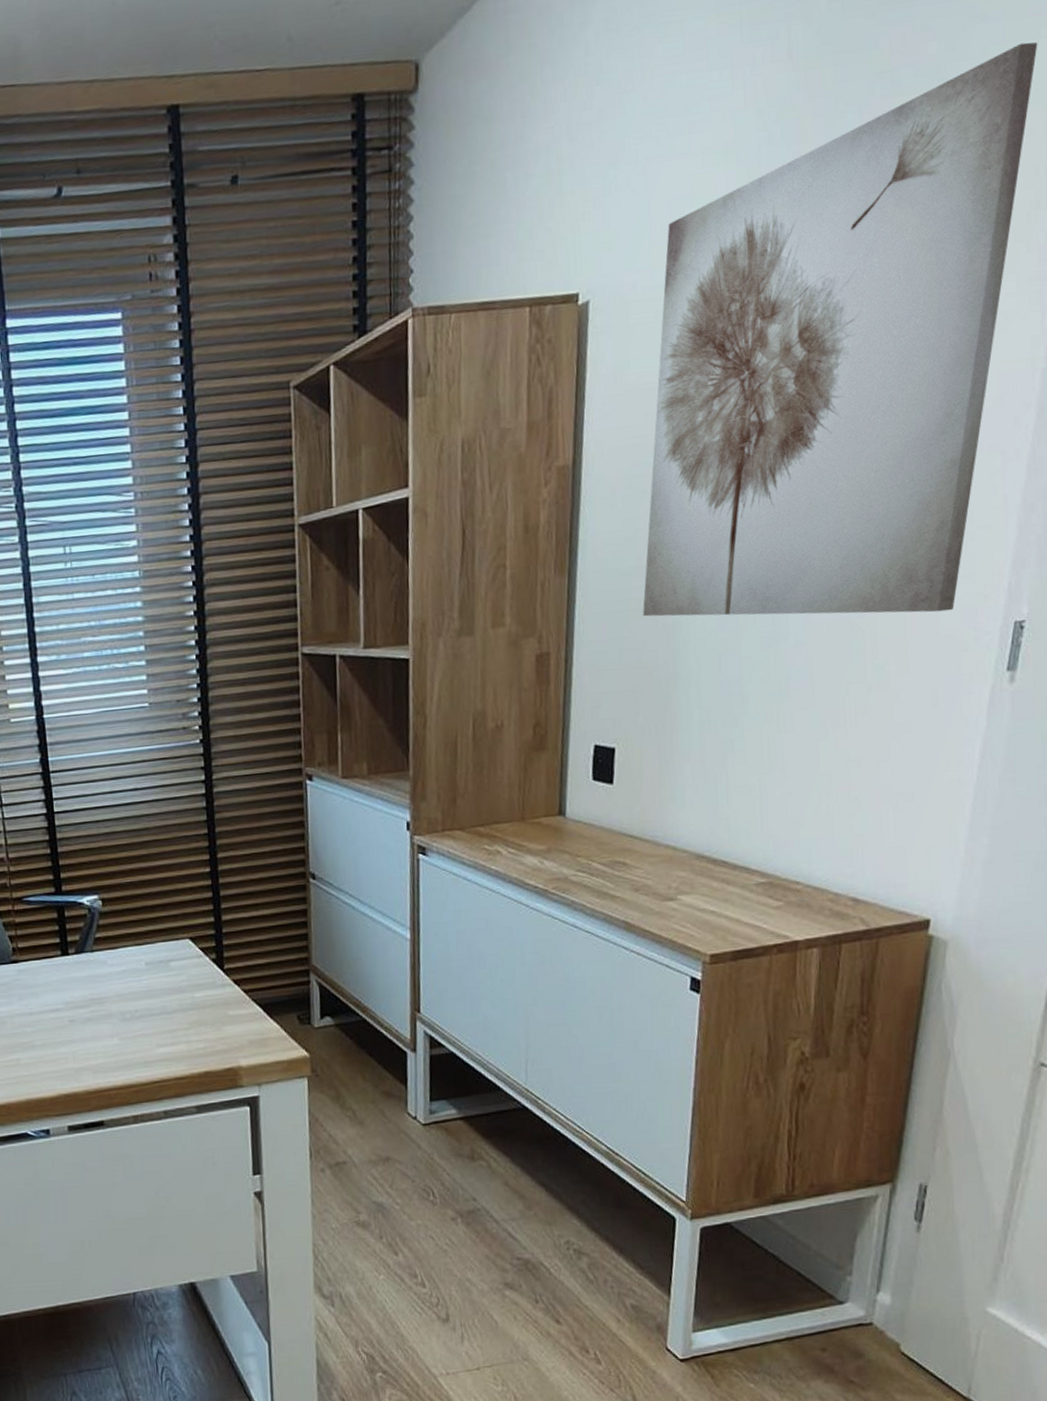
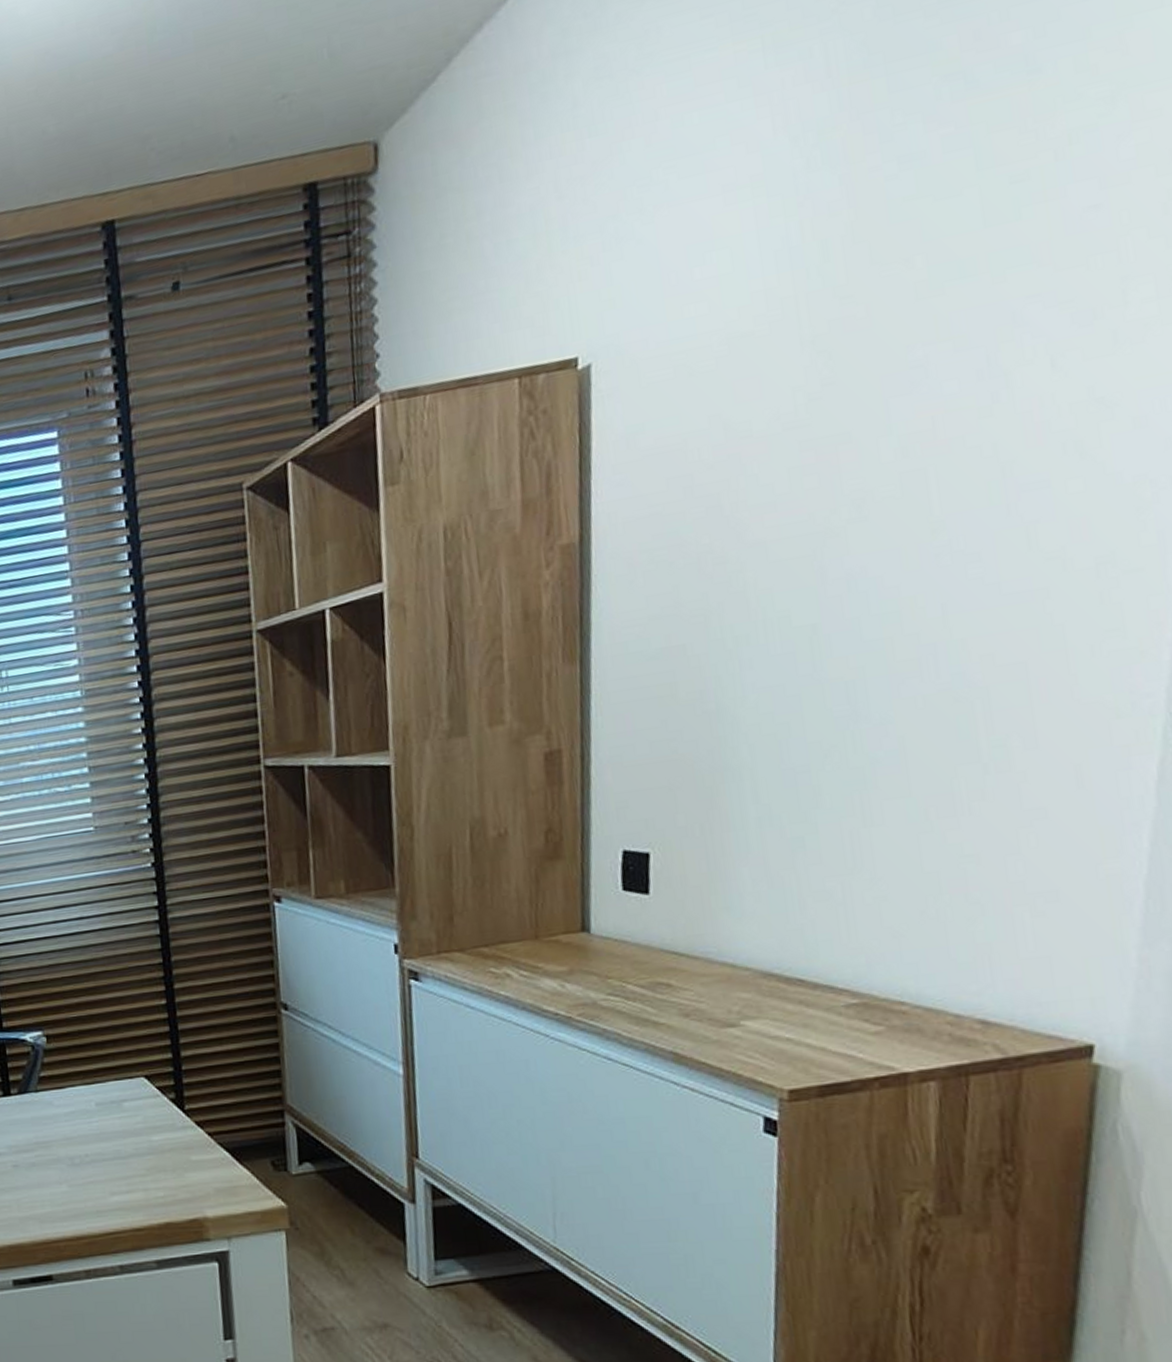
wall art: present [643,42,1038,617] -> none [676,12,1162,703]

